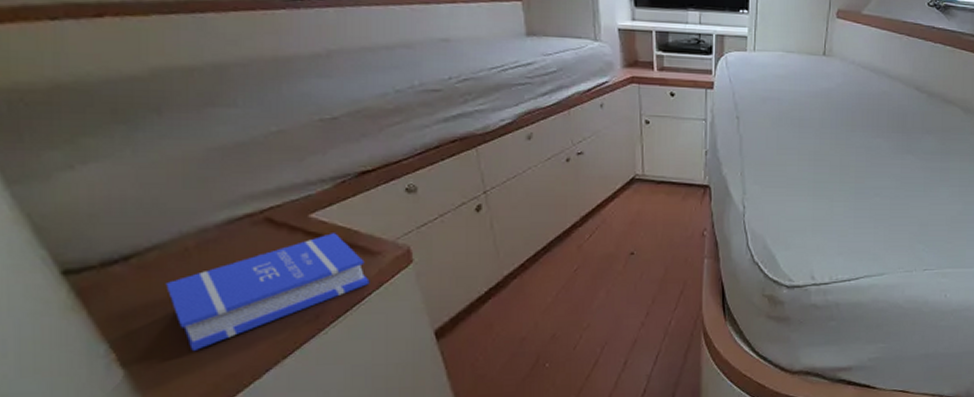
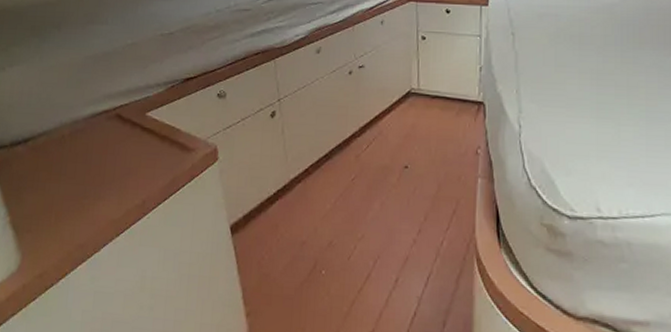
book: present [165,233,370,352] -> none [47,130,185,222]

